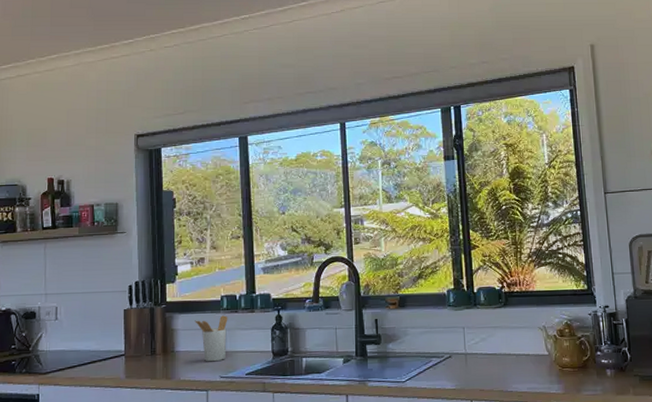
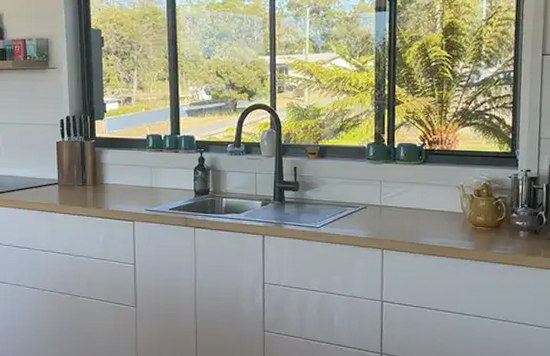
utensil holder: present [195,315,228,362] -> none [122,153,153,196]

